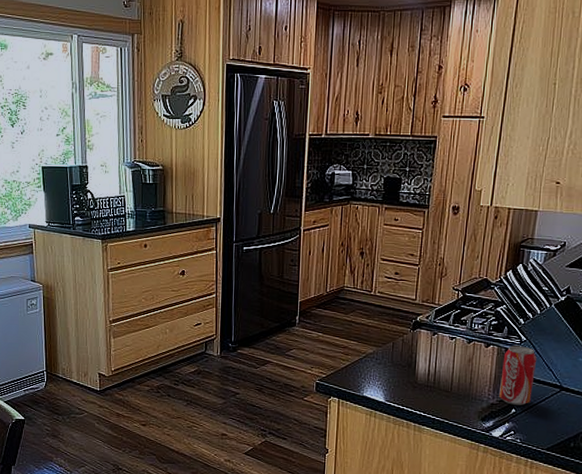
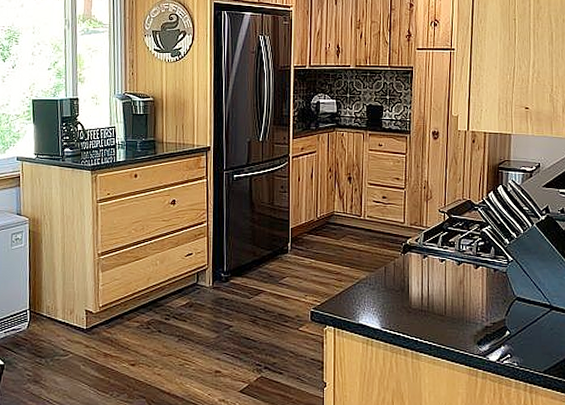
beverage can: present [499,345,537,405] -> none [492,266,525,327]

